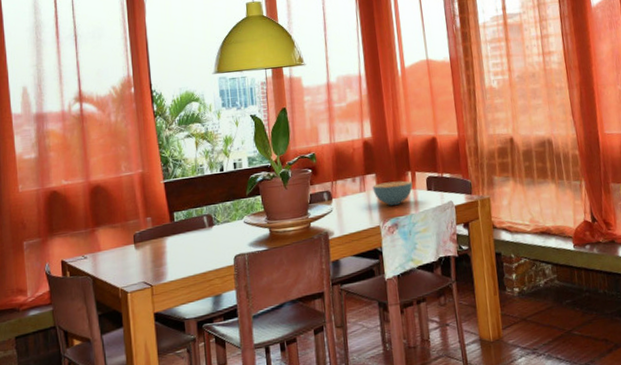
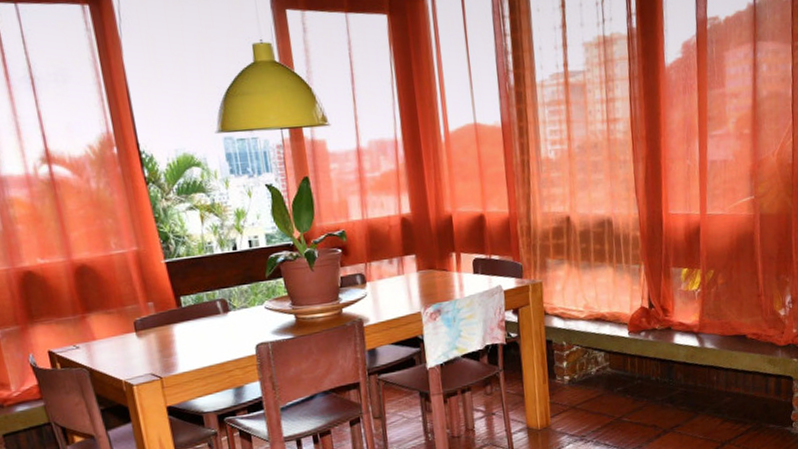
cereal bowl: present [372,180,413,206] -> none [412,263,457,290]

